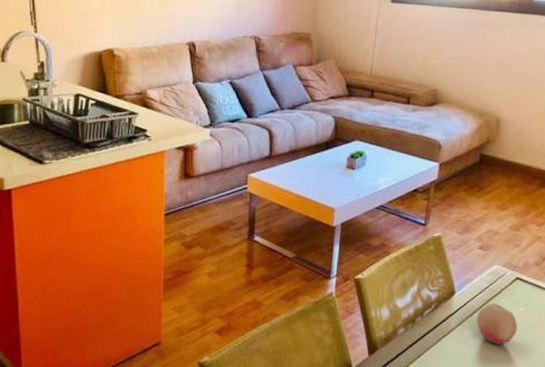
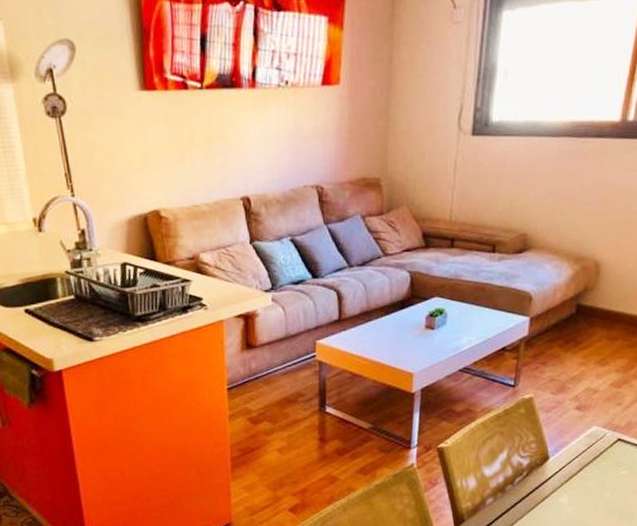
fruit: present [476,303,517,345] -> none [572,467,618,511]

